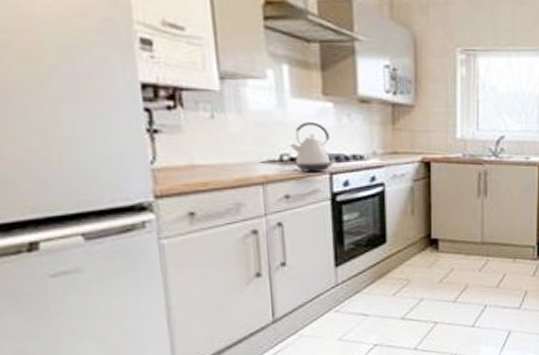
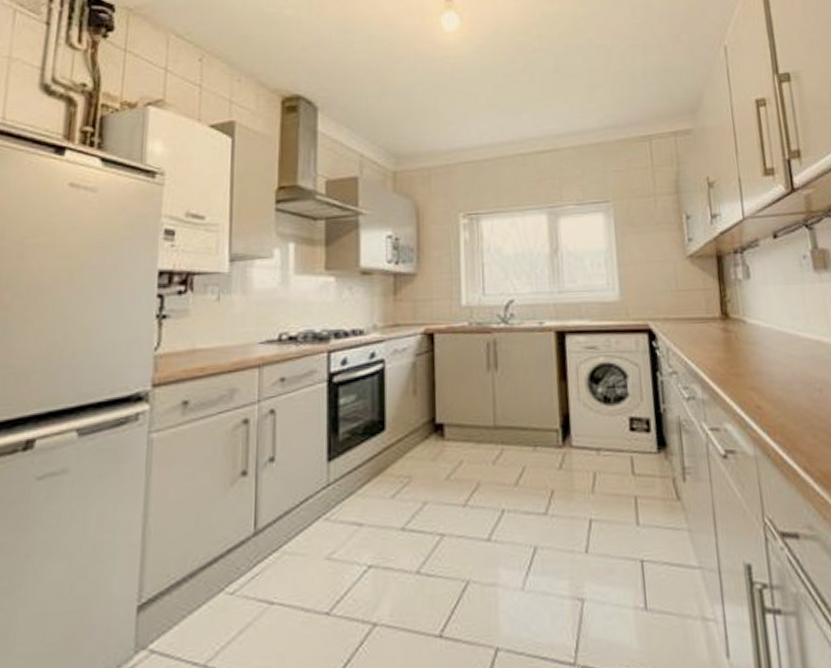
kettle: present [290,121,333,171] -> none [290,297,332,350]

